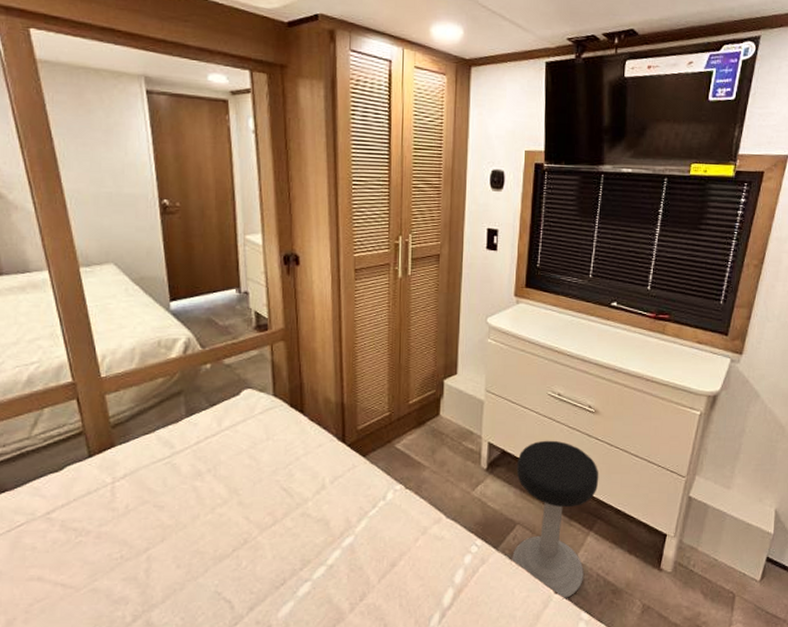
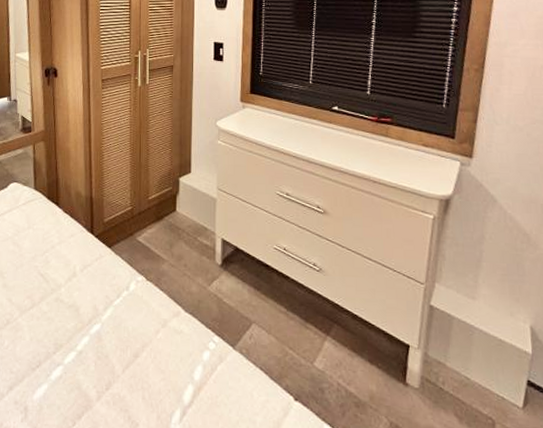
stool: present [512,440,599,599] -> none [249,239,333,408]

